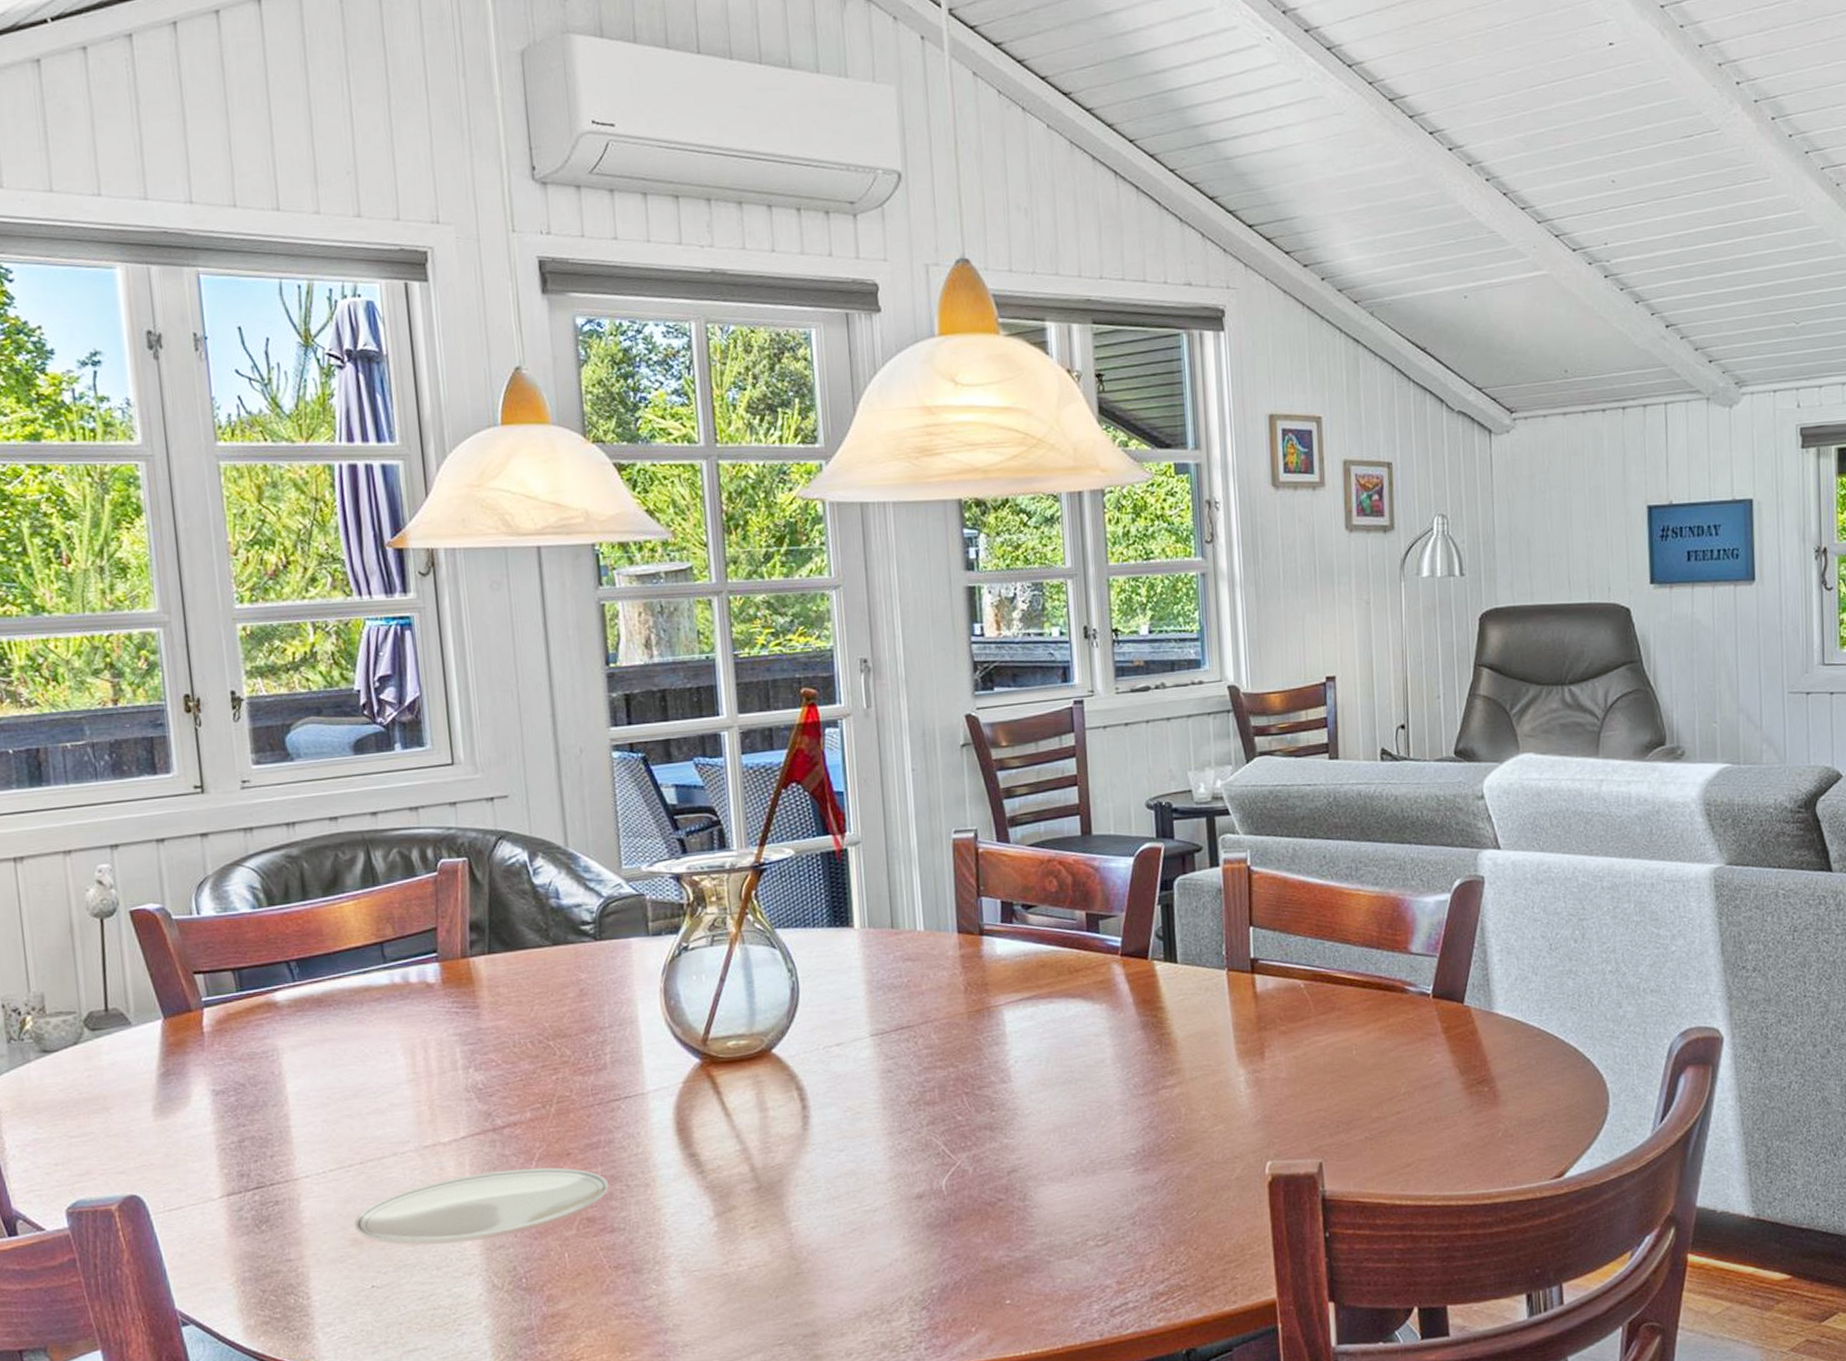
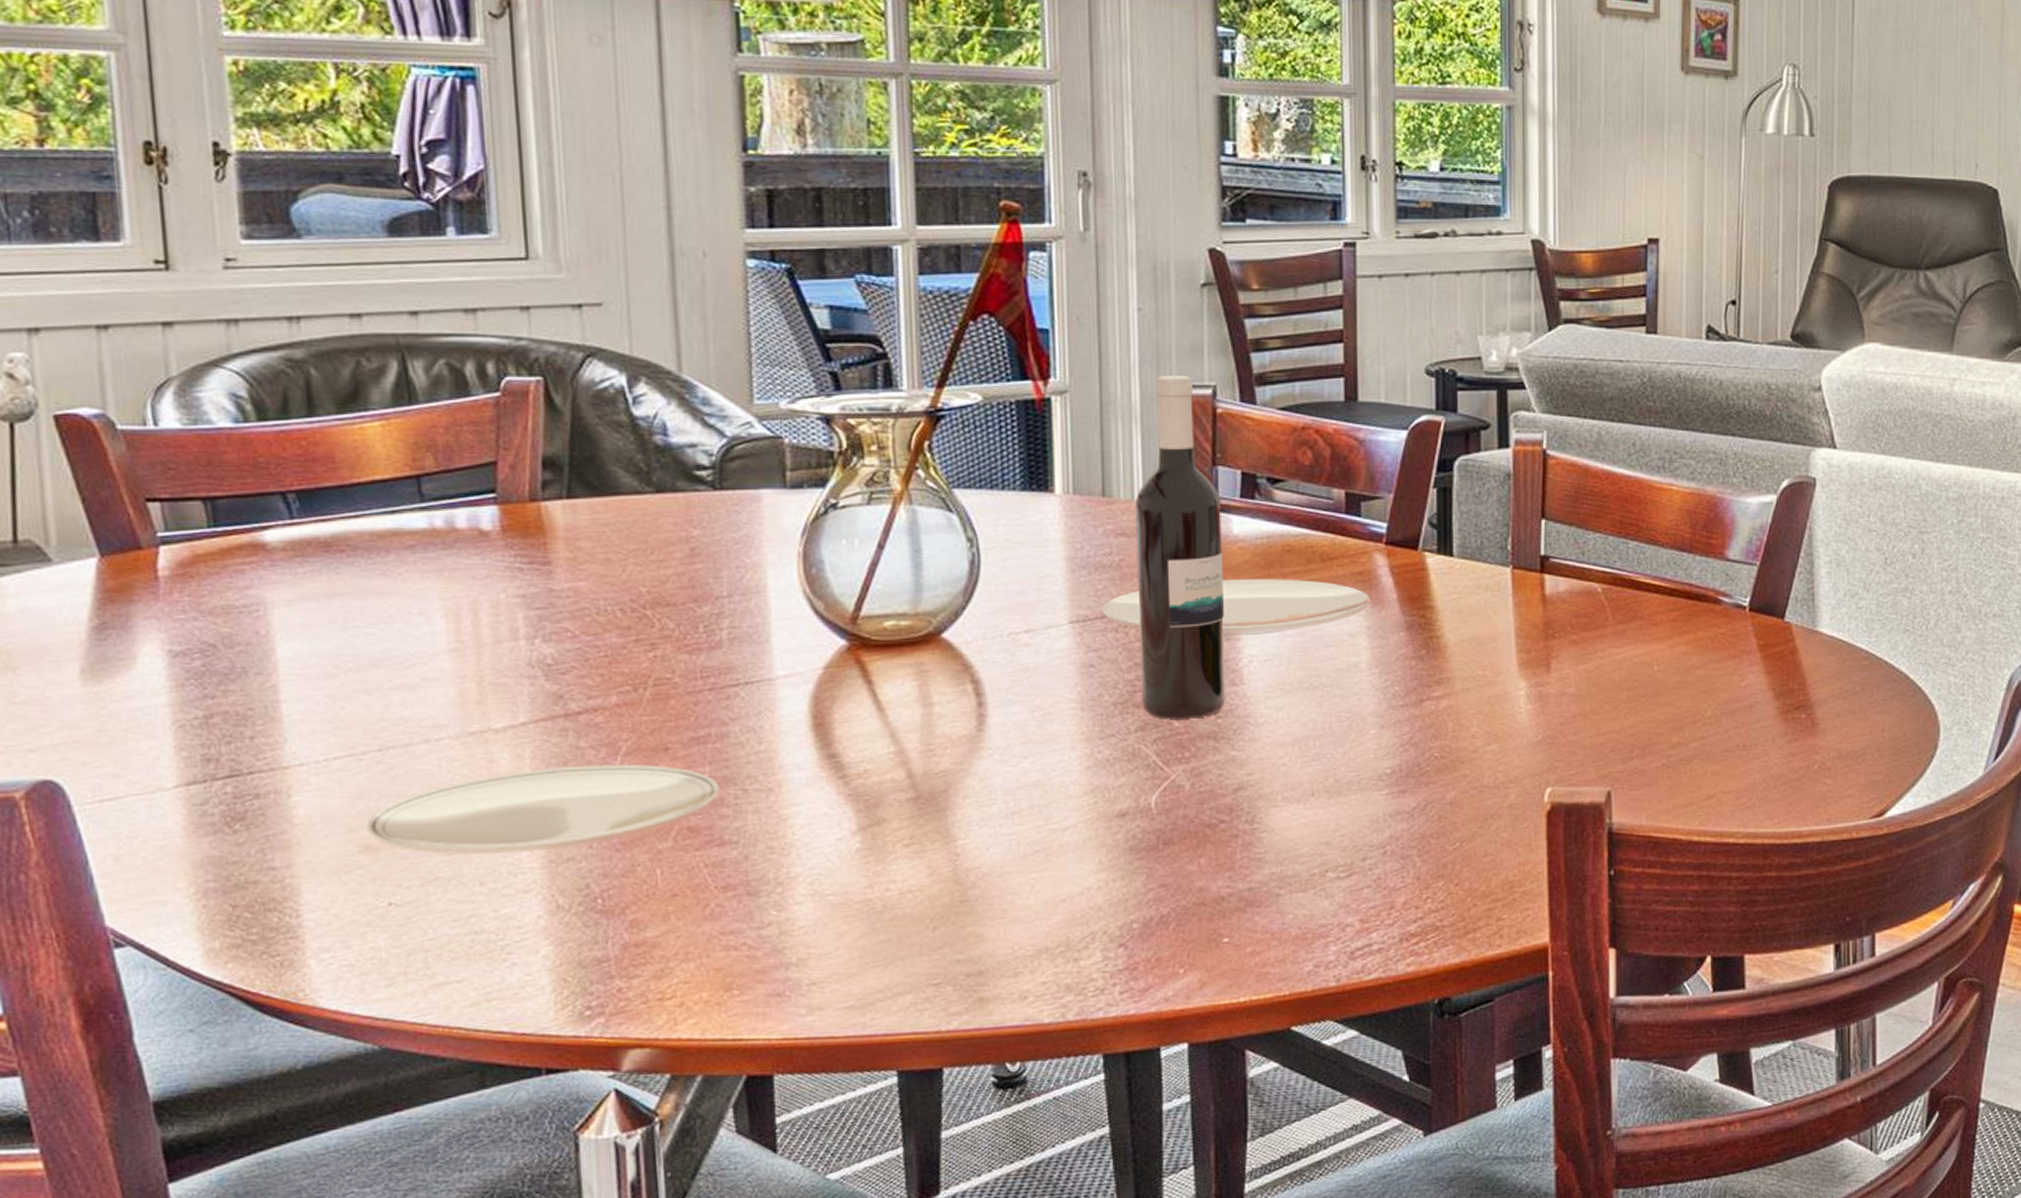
plate: none [895,989,1112,1041] -> present [1102,579,1371,635]
wine bottle: none [917,822,998,1114] -> present [1135,375,1226,719]

